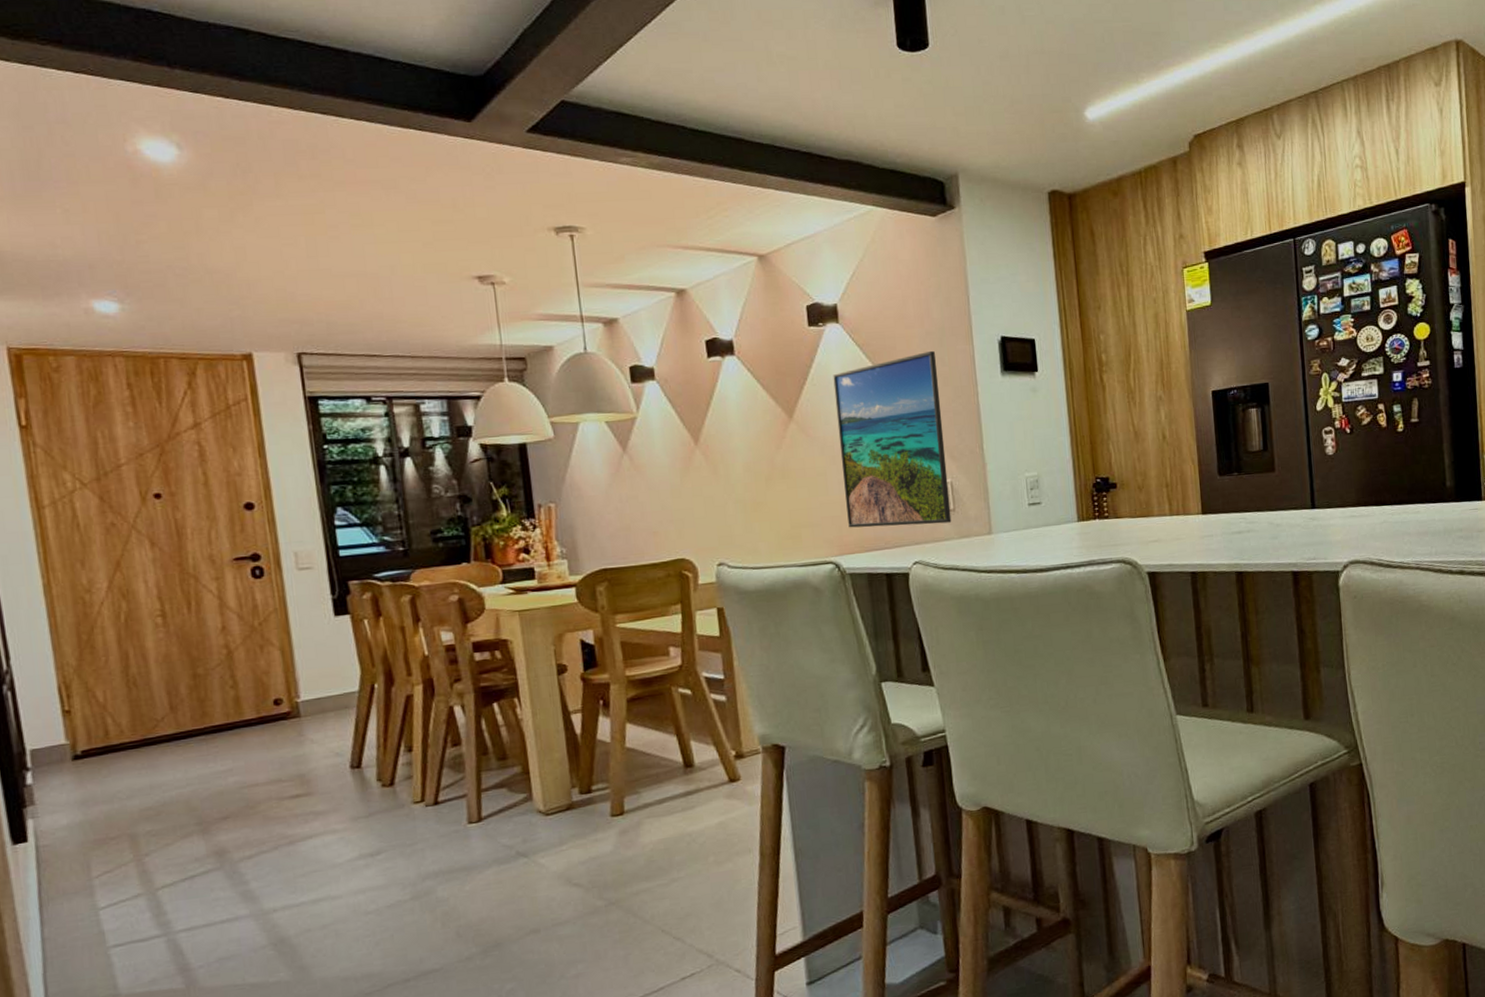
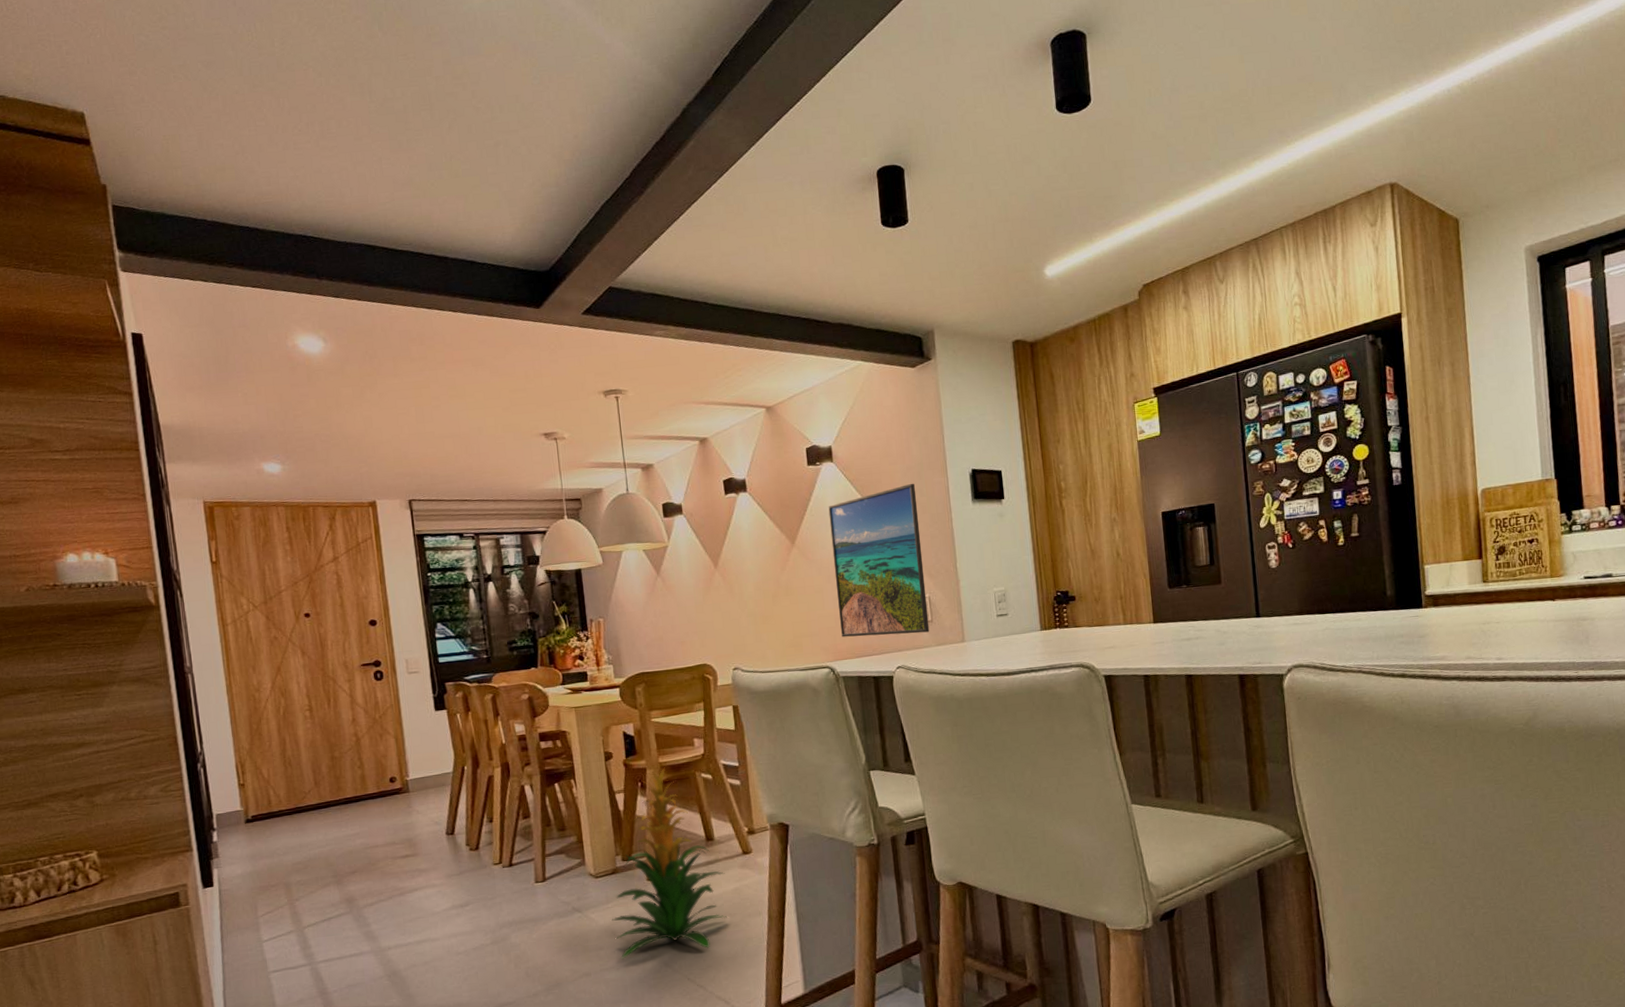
indoor plant: none [566,681,710,911] -> present [611,767,727,959]

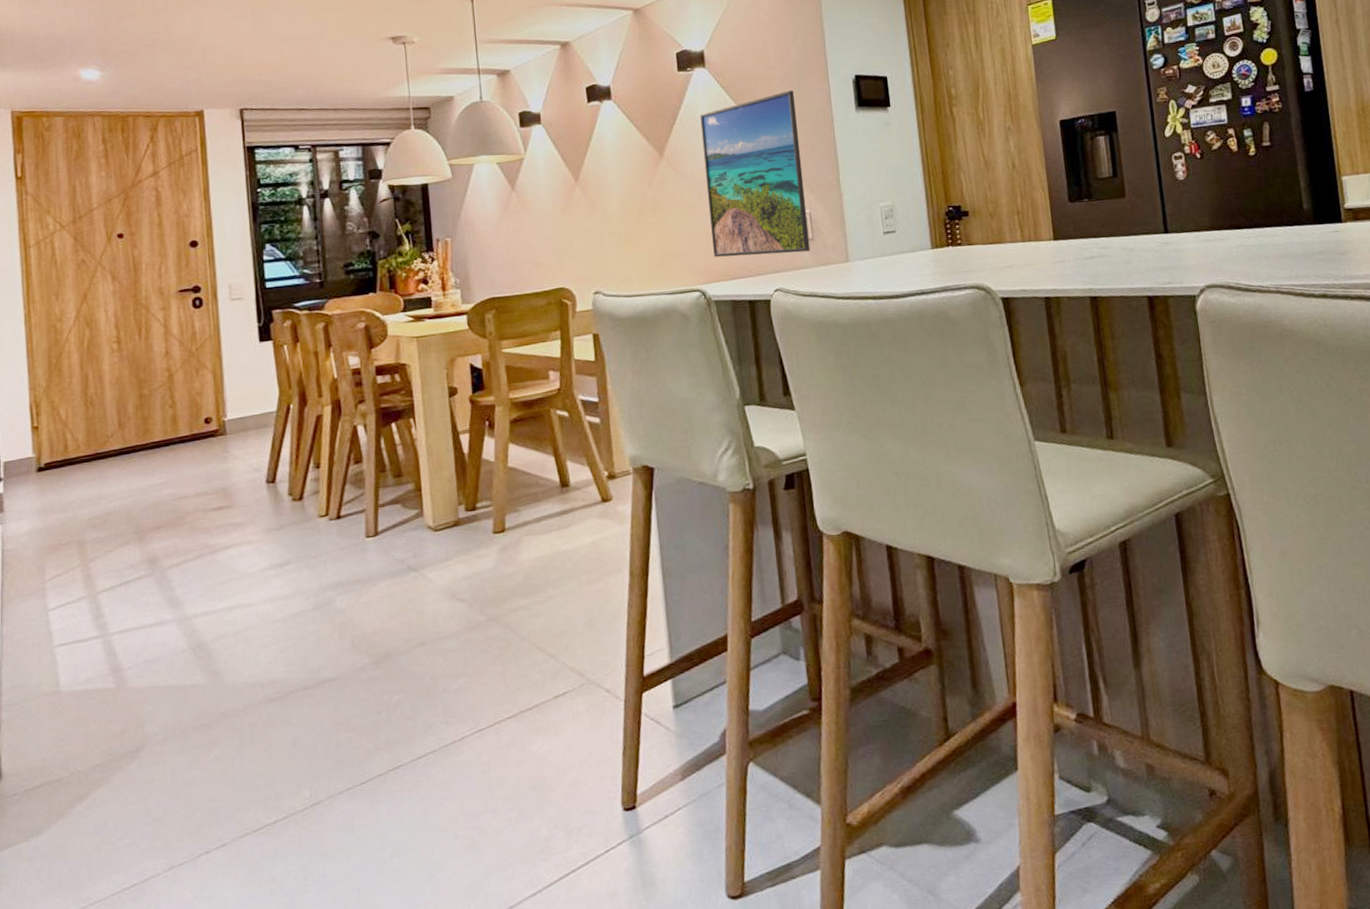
indoor plant: present [611,767,727,959] -> none [451,404,583,625]

